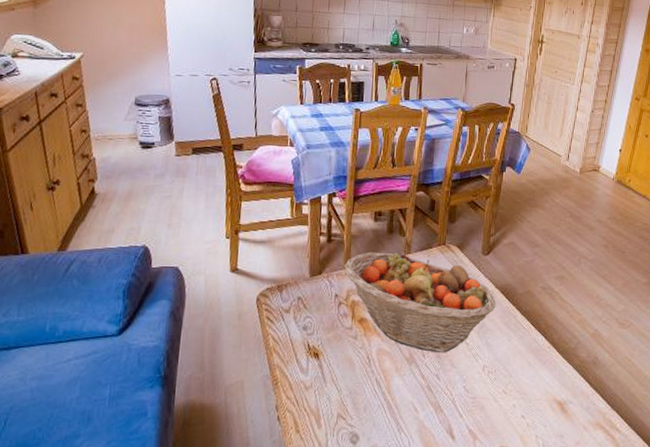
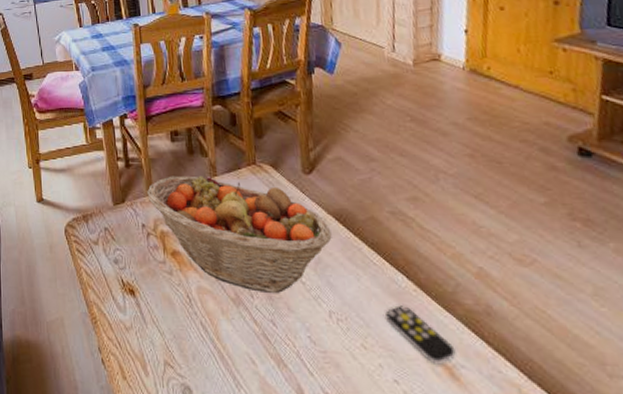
remote control: none [525,359,568,402] -> present [386,305,456,365]

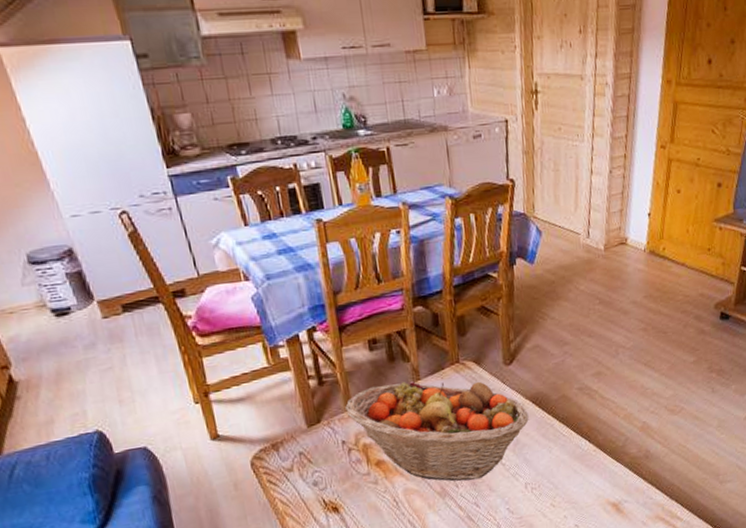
remote control: present [386,305,456,365] -> none [571,465,622,505]

